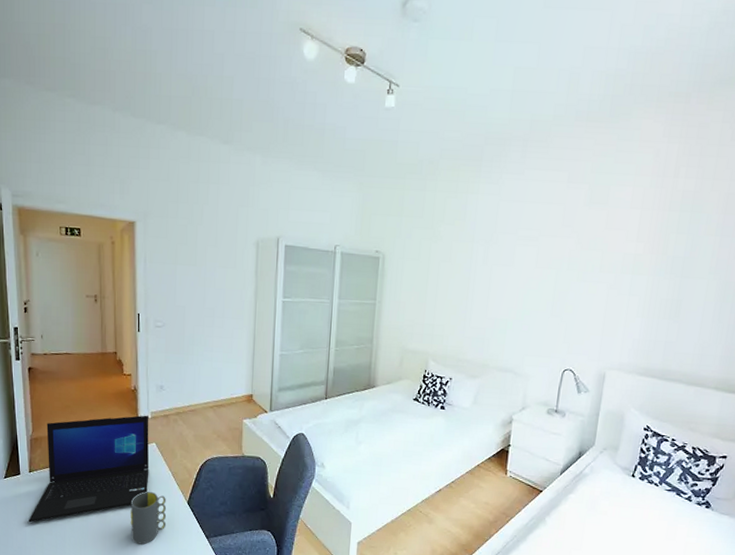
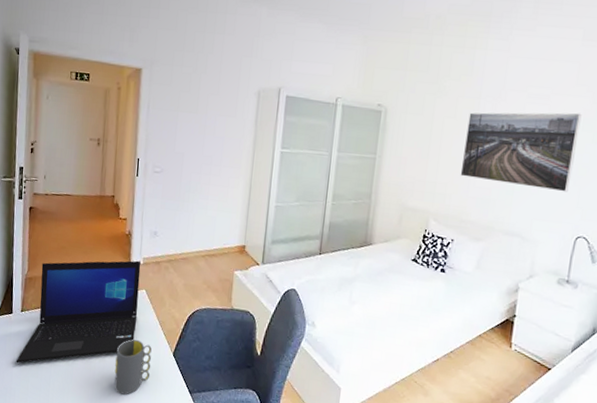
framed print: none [456,253,568,329] -> present [460,112,582,193]

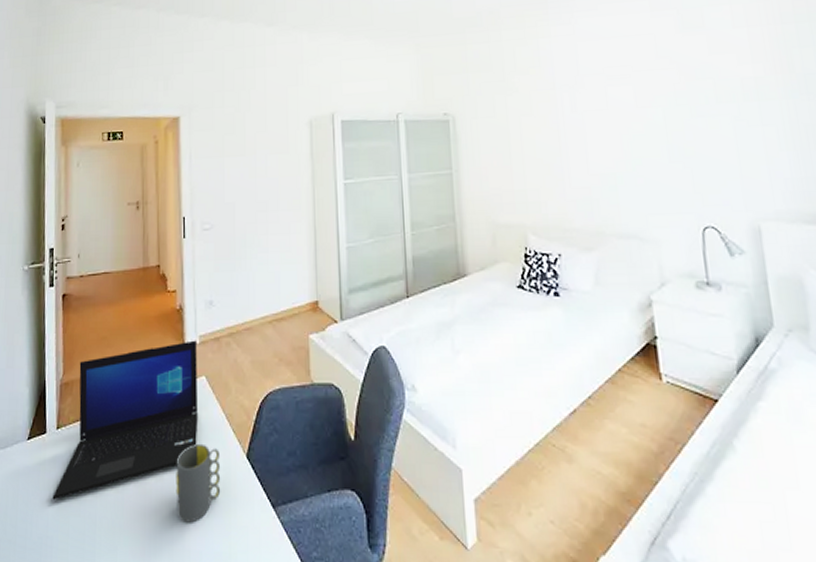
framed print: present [460,112,582,193] -> none [547,87,679,179]

